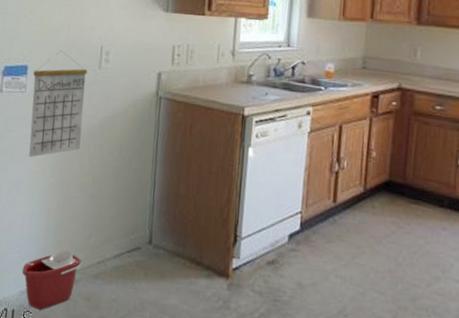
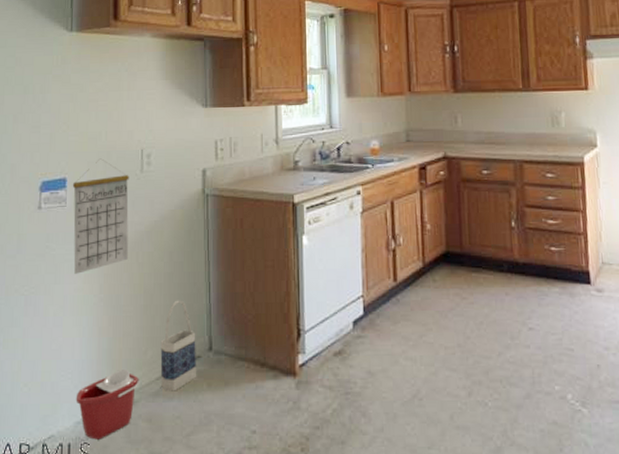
bag: none [101,193,138,276] -> present [160,300,196,391]

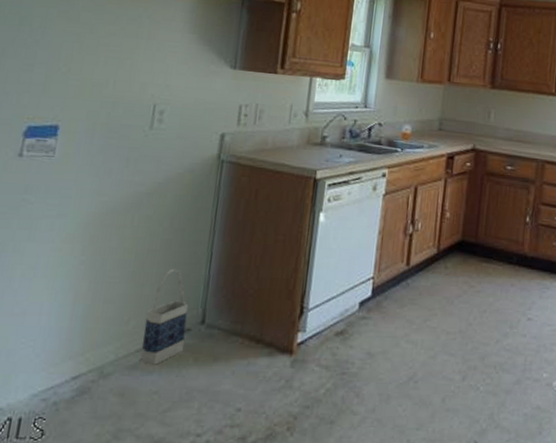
calendar: present [72,158,129,274] -> none [53,108,136,232]
bucket: present [75,368,140,440] -> none [35,338,116,414]

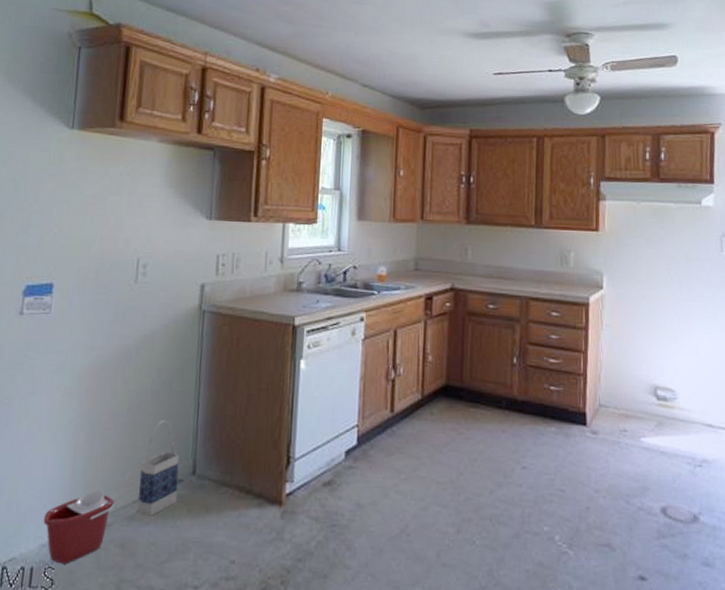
bucket: none [35,338,116,414] -> present [43,489,115,564]

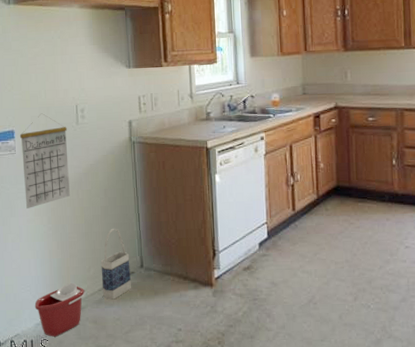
calendar: none [53,265,122,386] -> present [19,113,70,208]

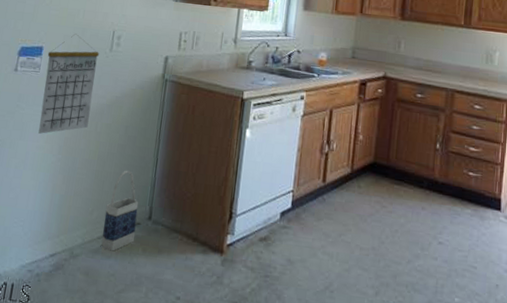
bucket: present [34,282,85,337] -> none [23,224,83,284]

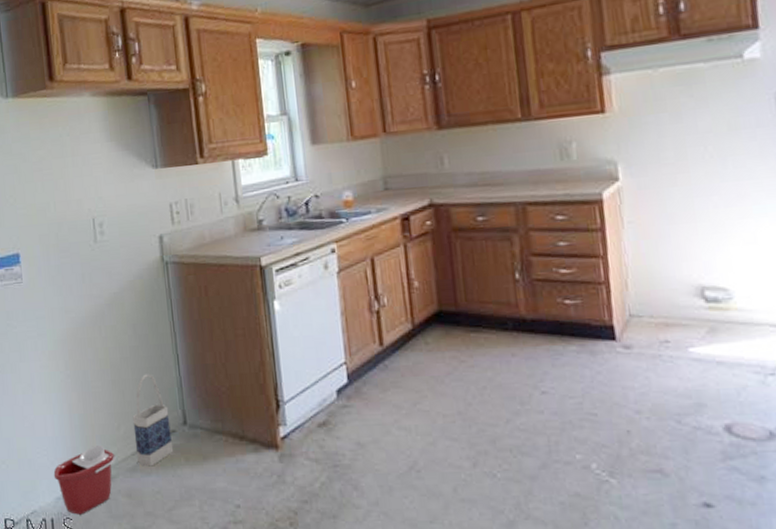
bucket: none [23,224,83,284] -> present [53,444,116,515]
calendar: present [38,33,99,134] -> none [26,230,91,351]

